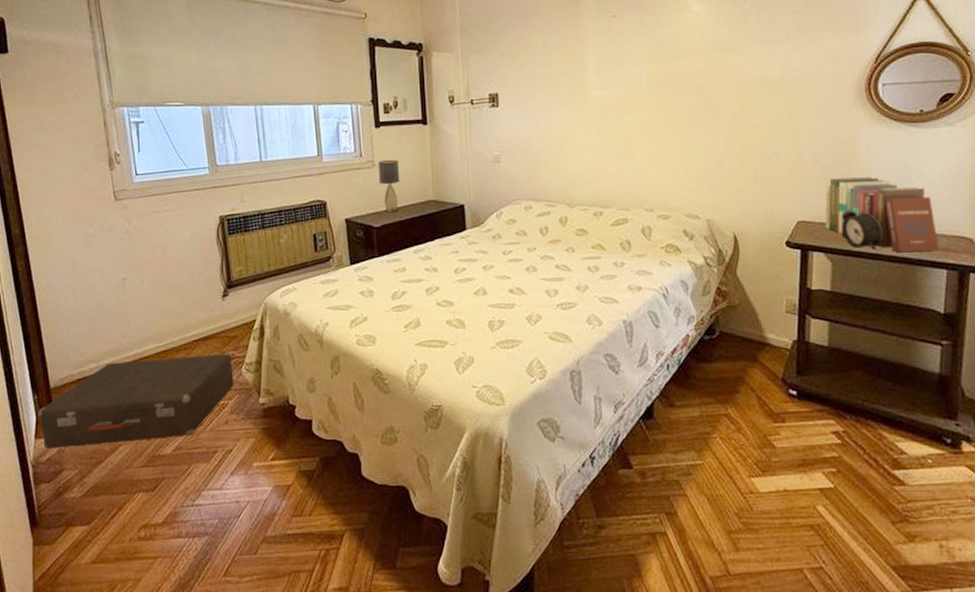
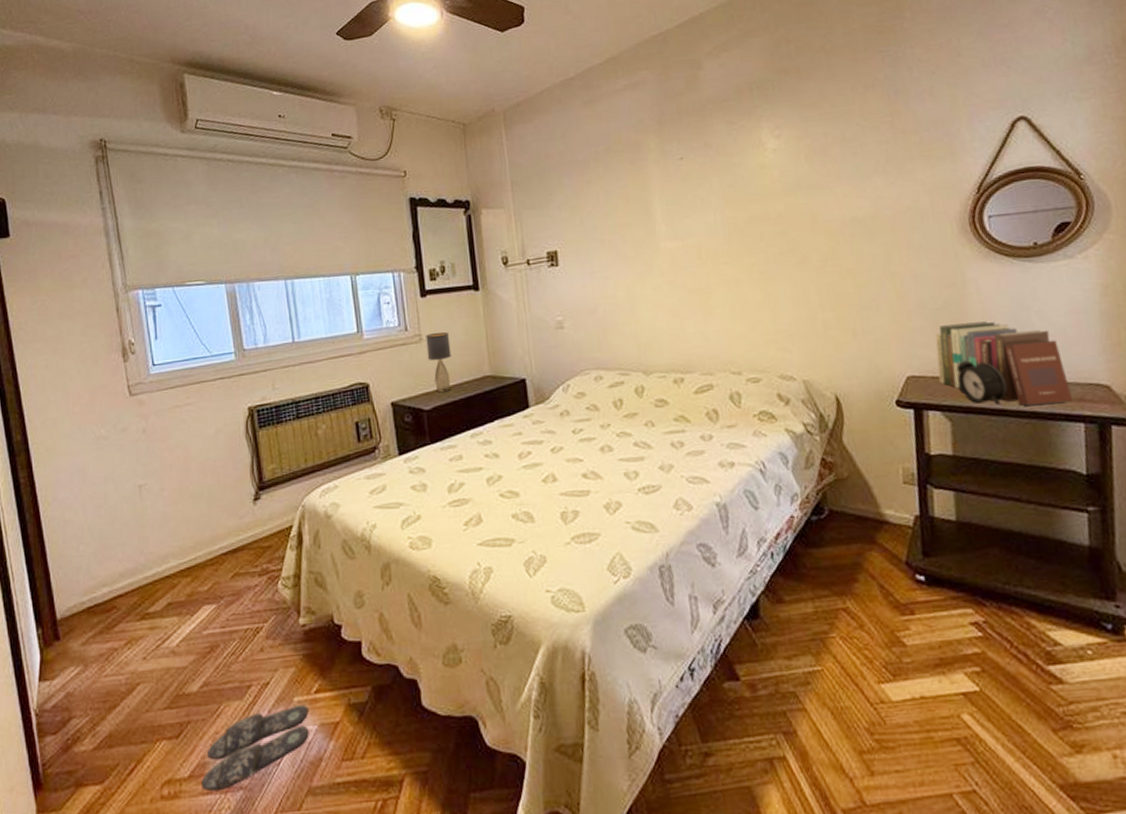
suitcase: present [38,353,234,450] -> none [42,566,269,694]
slippers: none [173,469,265,535] -> present [201,704,309,790]

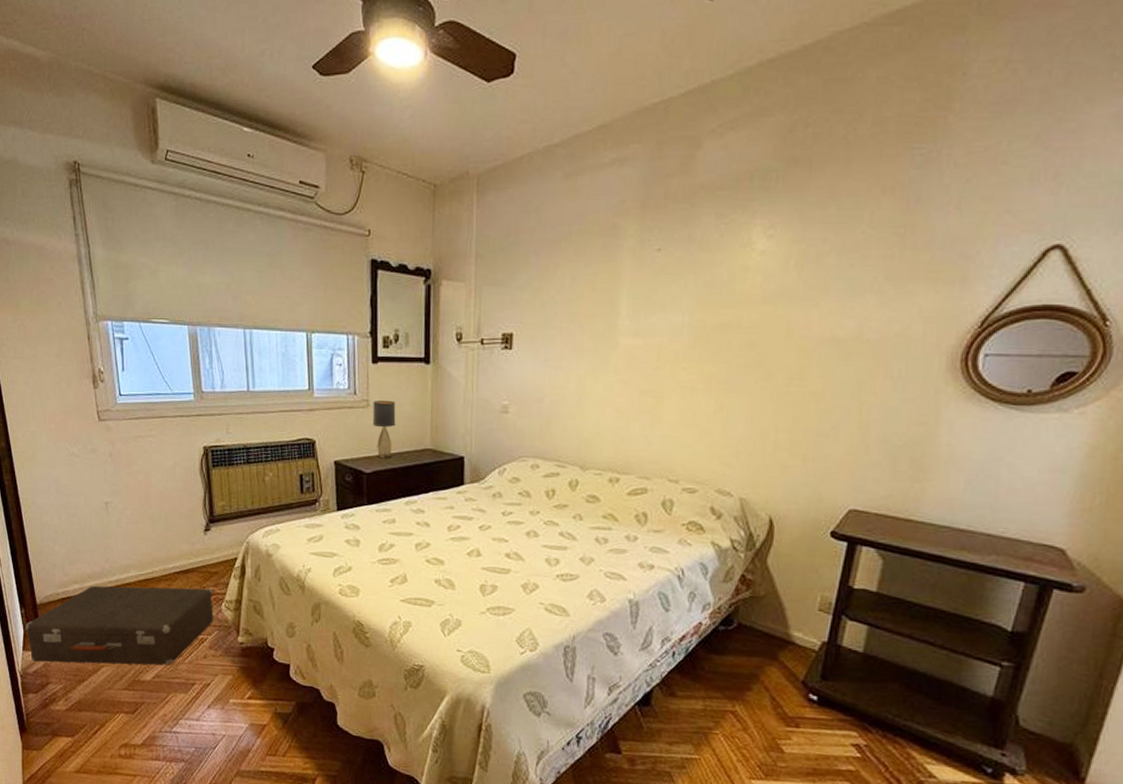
suitcase: none [42,566,269,694] -> present [25,585,214,665]
slippers: present [201,704,309,790] -> none [151,705,241,759]
books: present [935,321,1072,406] -> none [882,464,1022,559]
alarm clock: present [956,360,1007,405] -> none [900,502,953,551]

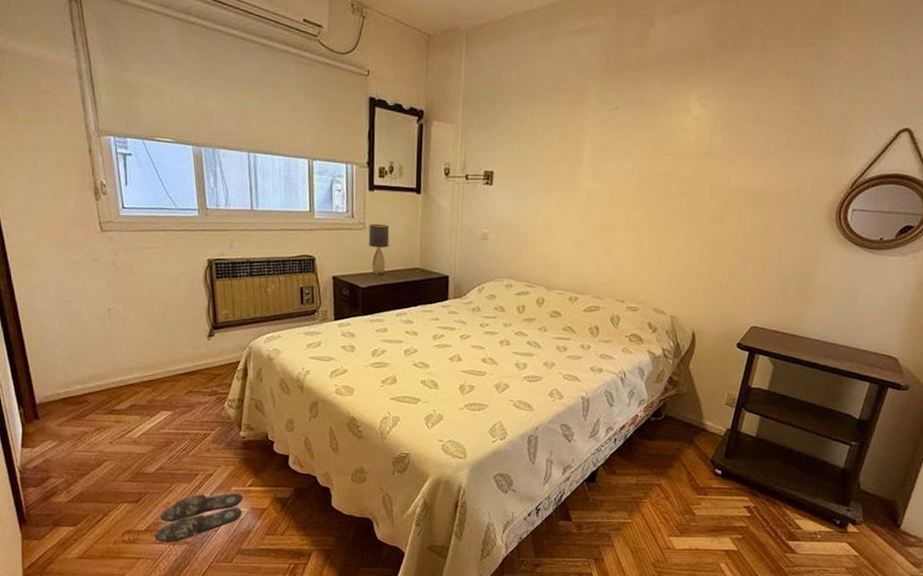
suitcase: present [25,585,214,665] -> none [24,386,217,459]
slippers: none [151,705,241,759] -> present [155,492,242,542]

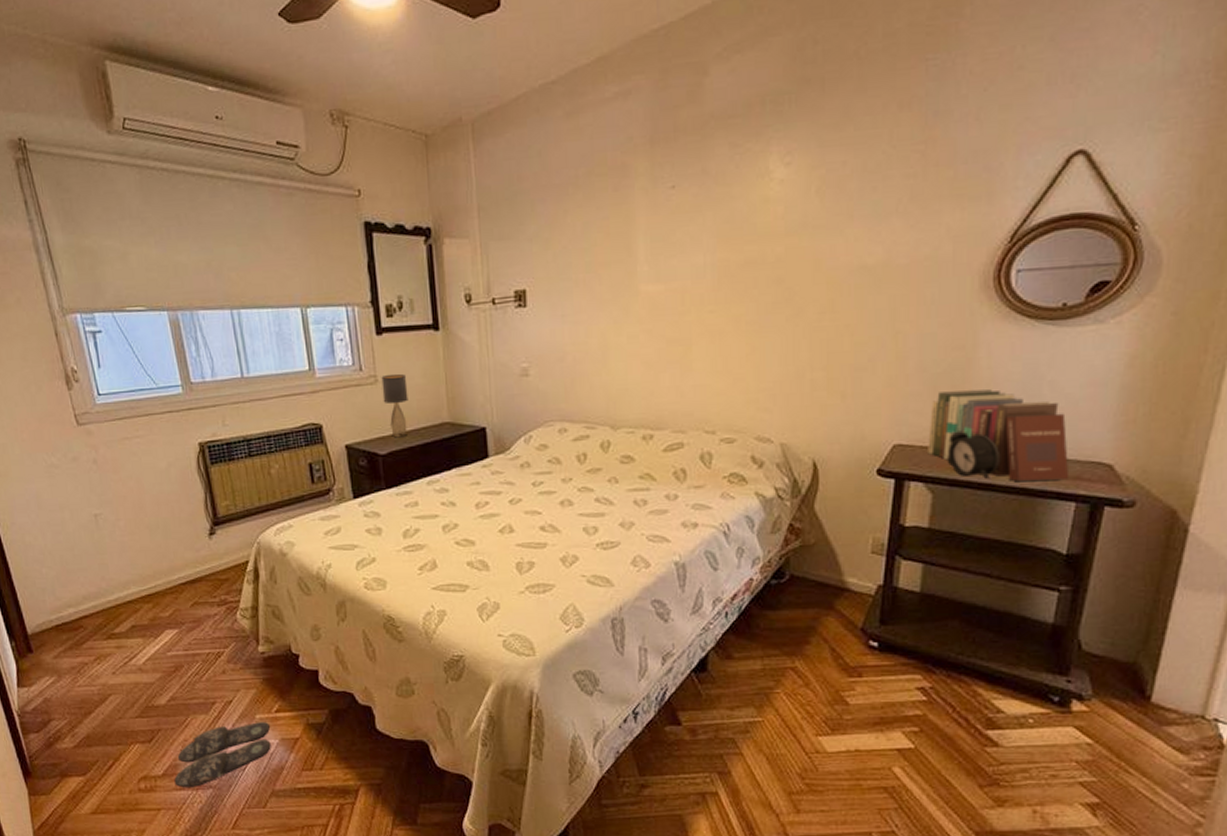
books: none [774,291,871,365] -> present [928,390,1068,481]
alarm clock: none [786,321,823,359] -> present [947,430,999,479]

